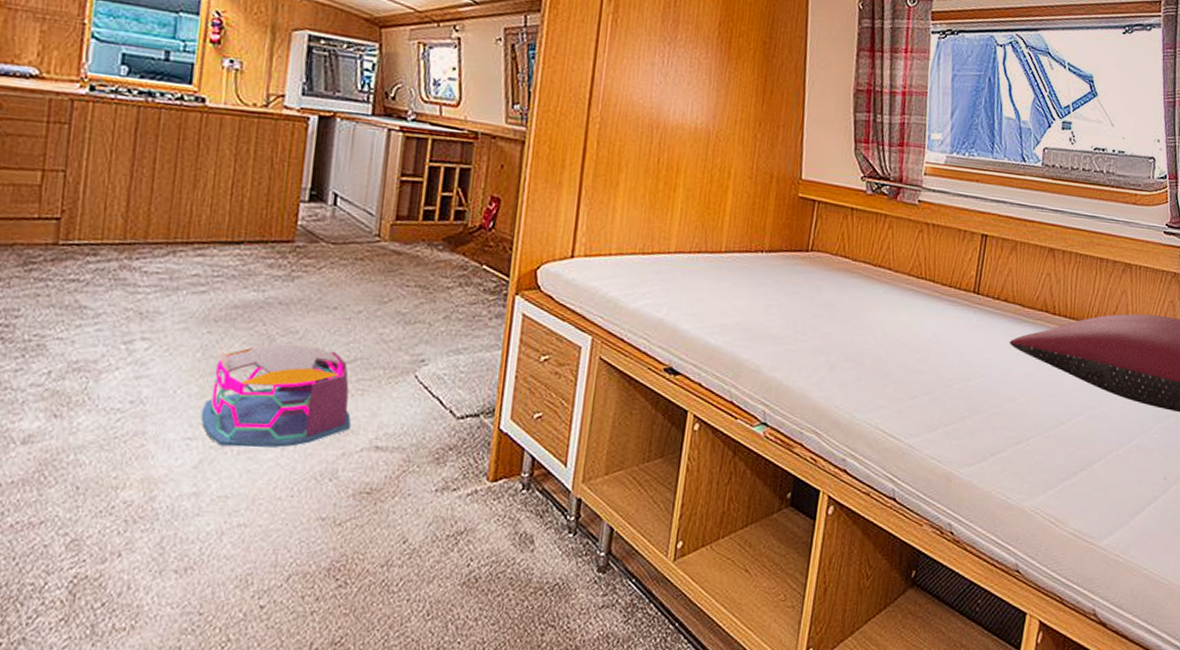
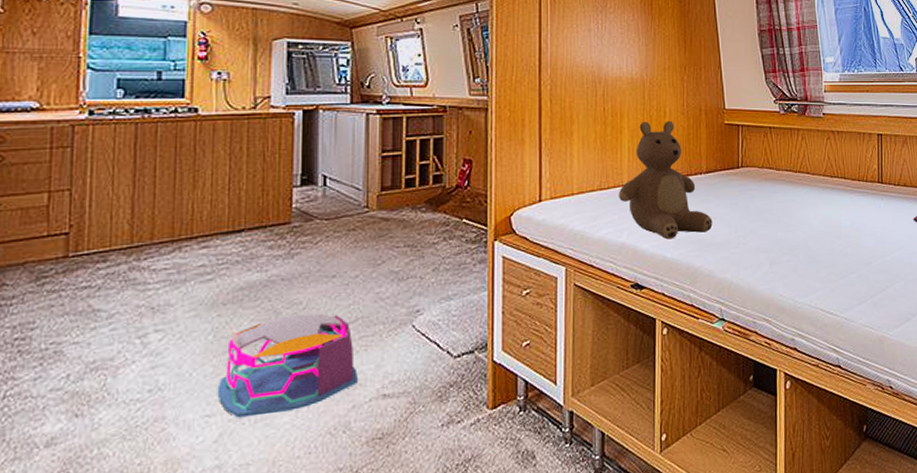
teddy bear: none [662,180,769,323] -> present [618,121,713,240]

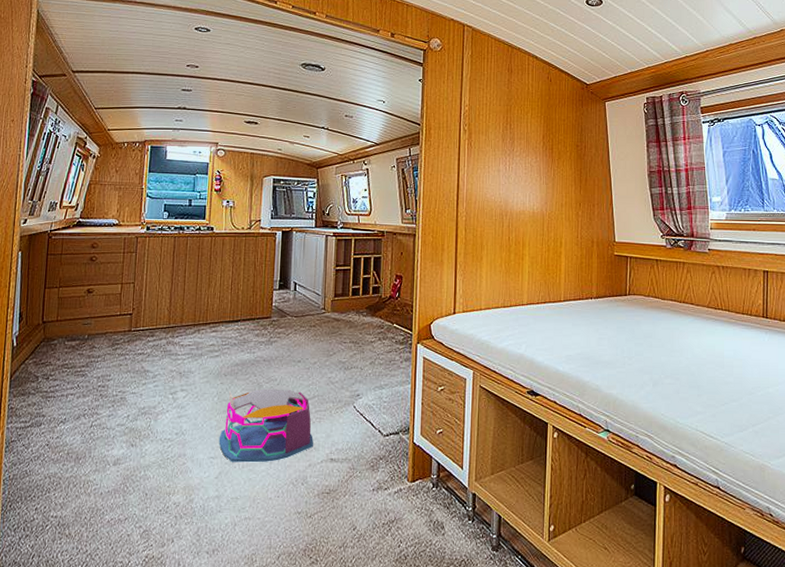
teddy bear: present [618,121,713,240] -> none [518,250,601,355]

